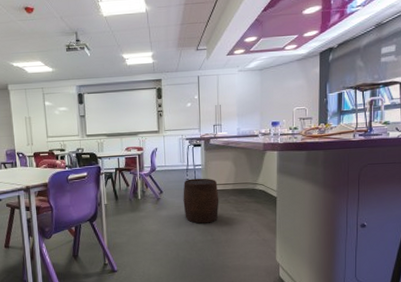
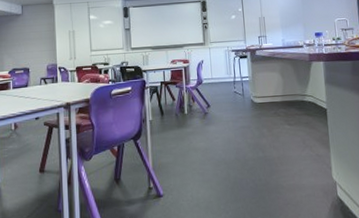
stool: present [183,178,219,224] -> none [231,90,269,139]

